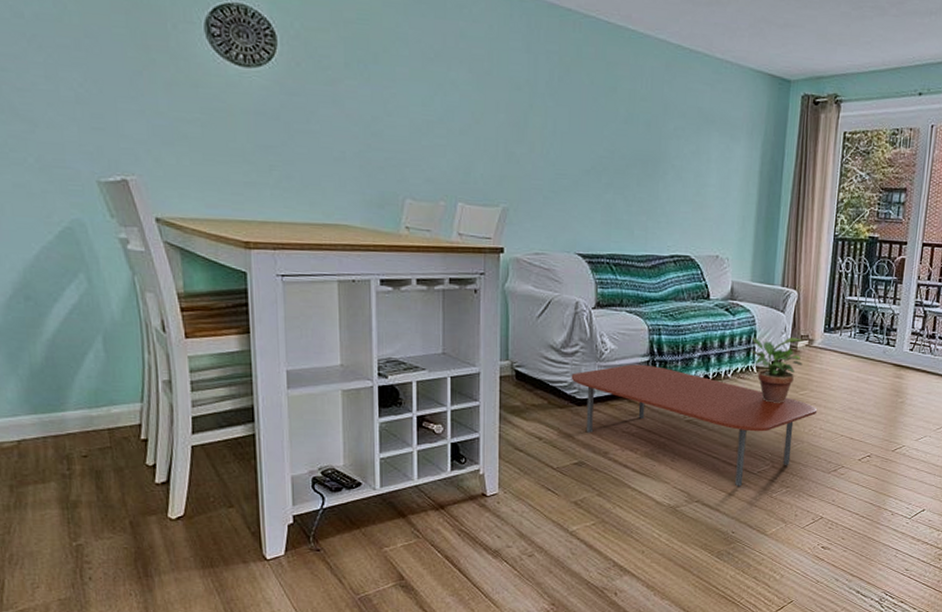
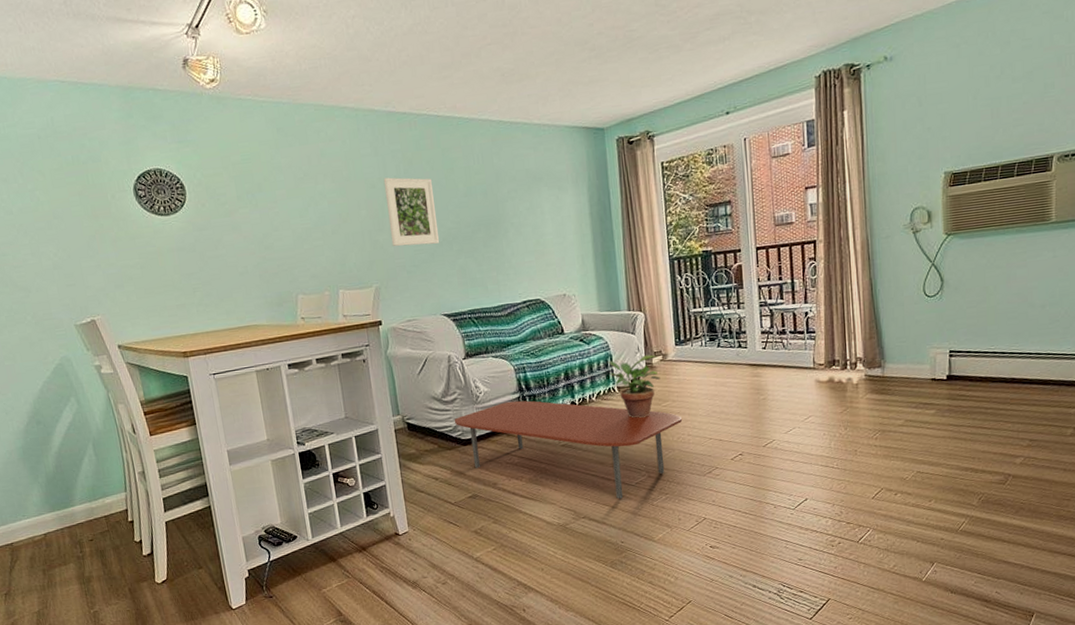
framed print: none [530,81,590,172] -> present [383,177,440,247]

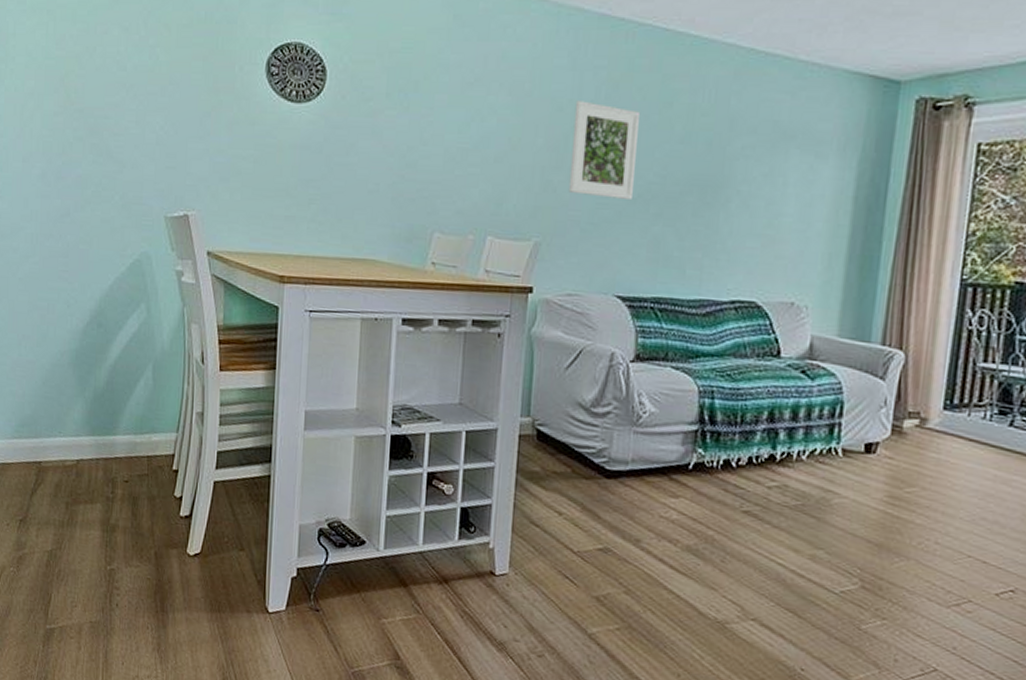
coffee table: present [454,400,683,499] -> none [600,432,932,608]
potted plant: present [607,355,661,418] -> none [834,409,912,502]

